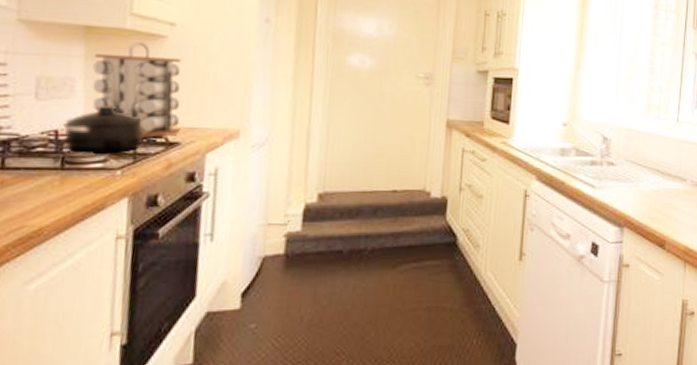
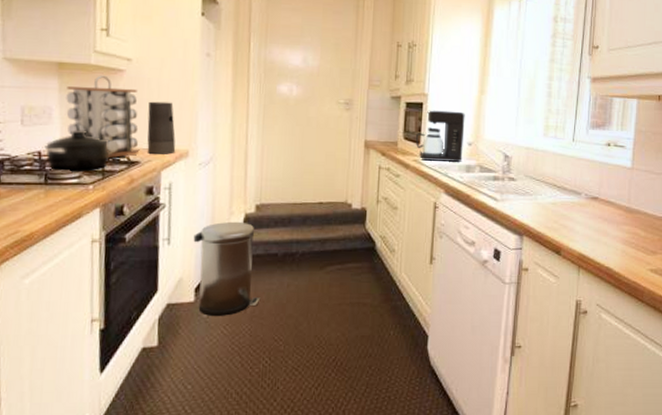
canister: none [189,72,225,135] -> present [147,101,176,154]
pedal bin: none [241,213,321,326] -> present [193,221,261,316]
coffee maker: none [504,86,560,145] -> present [415,110,465,162]

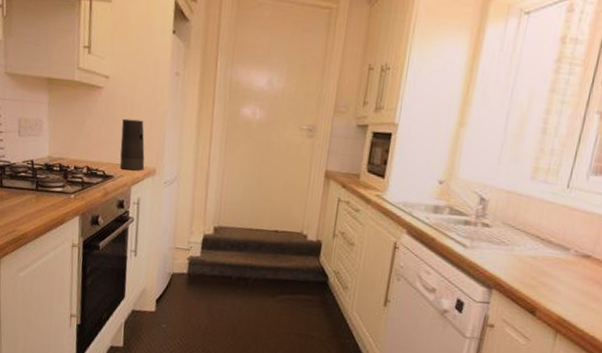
saucepan: present [44,131,110,173] -> none [36,143,88,182]
spice rack: present [66,75,140,159] -> none [54,91,113,172]
pedal bin: present [193,221,261,316] -> none [156,240,214,329]
coffee maker: present [415,110,465,162] -> none [379,141,439,201]

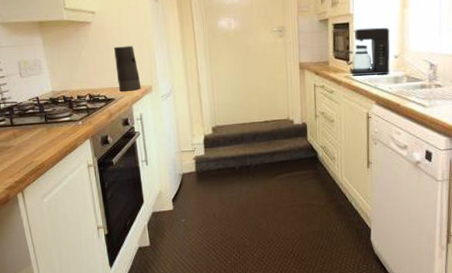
coffee maker: none [379,141,439,201] -> present [344,27,390,76]

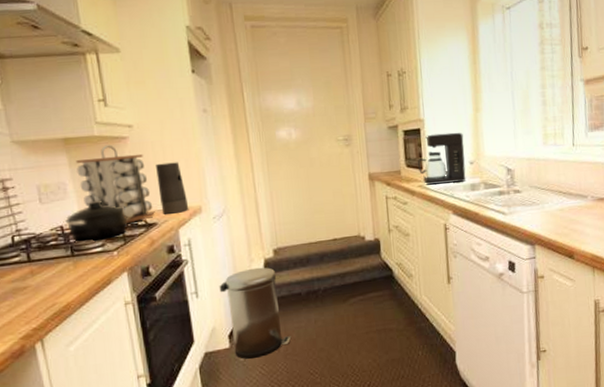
saucepan: none [40,77,91,113] -> present [65,201,128,244]
spice rack: none [49,28,113,99] -> present [76,145,155,224]
pedal bin: none [165,142,226,220] -> present [219,267,292,359]

